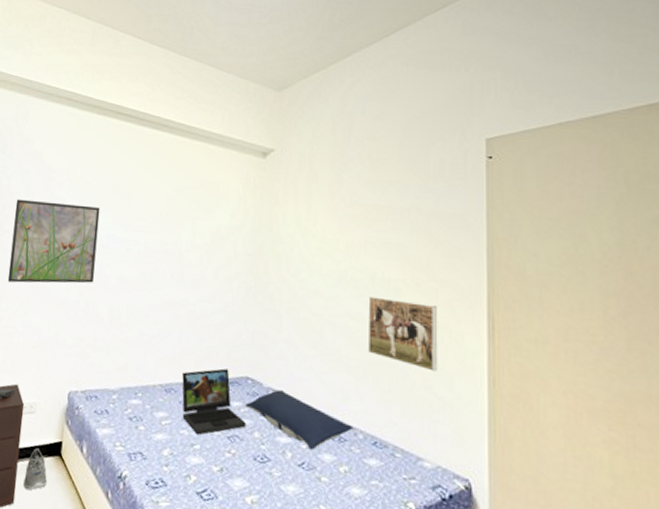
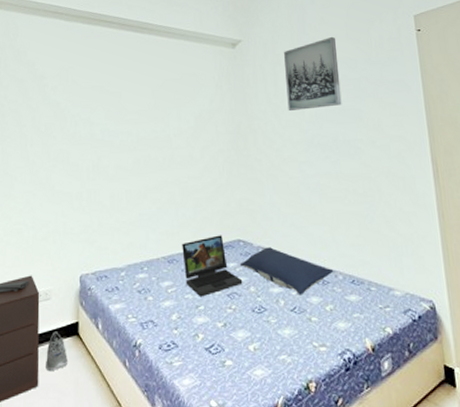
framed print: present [7,199,101,284] -> none [13,105,94,183]
wall art: none [320,155,387,238] -> present [284,36,342,110]
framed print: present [368,296,438,372] -> none [334,156,397,213]

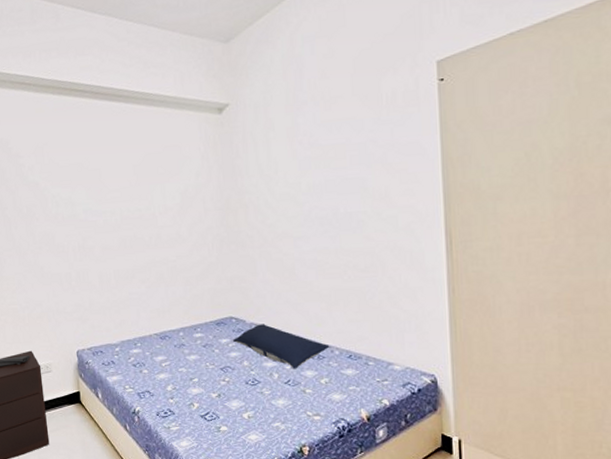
sneaker: present [46,331,67,372] -> none [53,399,73,433]
laptop: present [182,235,243,297] -> none [173,312,236,371]
wall art: present [284,36,342,110] -> none [278,93,344,182]

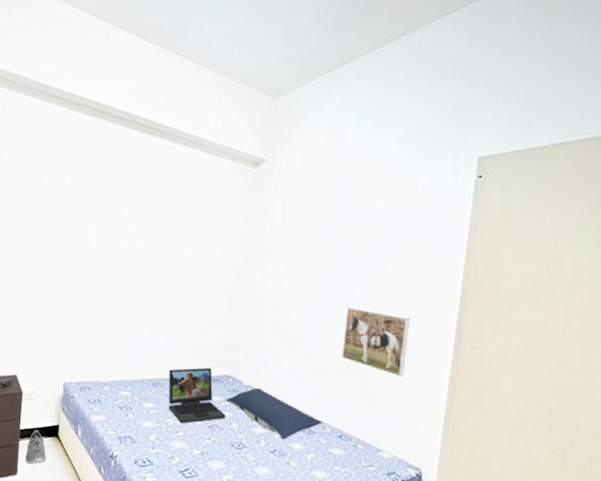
sneaker: none [53,399,73,433] -> present [25,429,46,464]
laptop: none [173,312,236,371] -> present [168,367,226,424]
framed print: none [333,229,402,289] -> present [342,307,410,377]

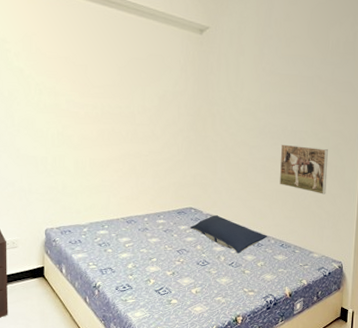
sneaker: present [25,429,46,464] -> none [14,273,34,304]
laptop: present [168,367,226,424] -> none [140,203,191,252]

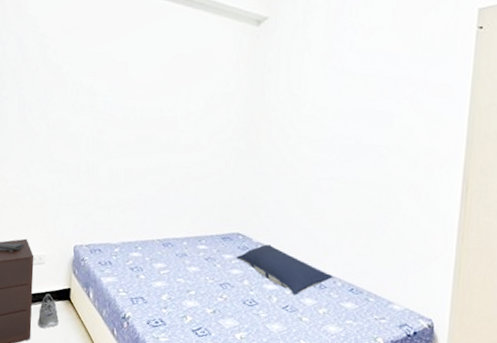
sneaker: none [14,273,34,304] -> present [38,293,59,329]
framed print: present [280,144,328,195] -> none [350,161,416,229]

